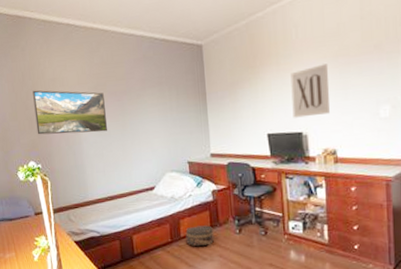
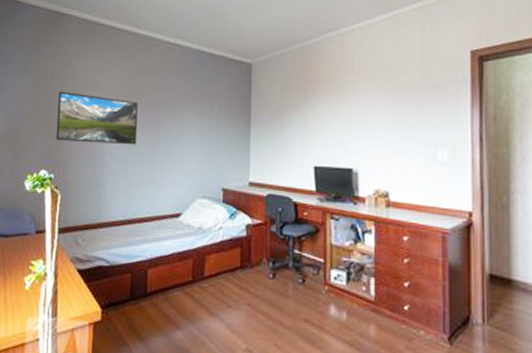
hat box: present [185,225,215,246] -> none [210,264,244,290]
wall art: present [290,64,330,118] -> none [343,98,385,153]

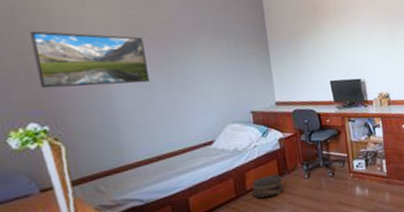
hat box: none [210,264,244,290] -> present [251,174,284,198]

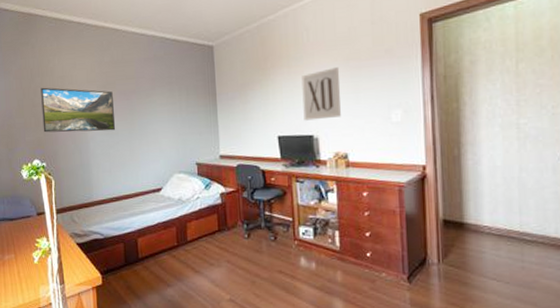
hat box: present [251,174,284,198] -> none [192,229,222,250]
wall art: none [348,19,382,66] -> present [301,67,341,121]

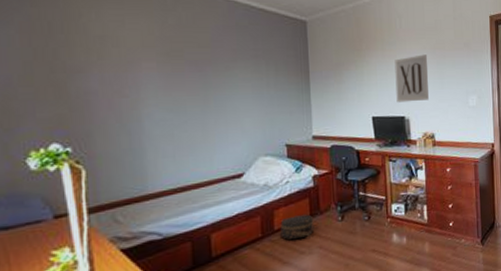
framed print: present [41,87,116,133] -> none [65,48,183,108]
hat box: none [192,229,222,250] -> present [280,214,314,239]

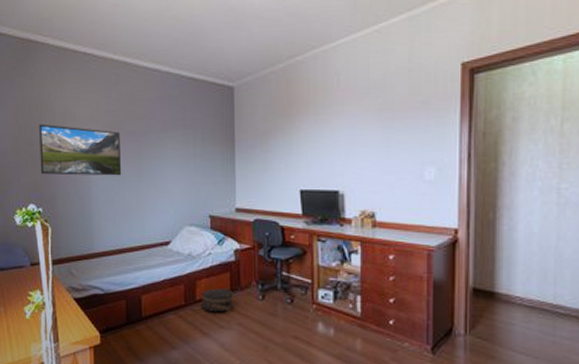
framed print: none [65,48,183,108] -> present [39,124,122,176]
wall art: present [394,55,429,103] -> none [329,117,371,175]

